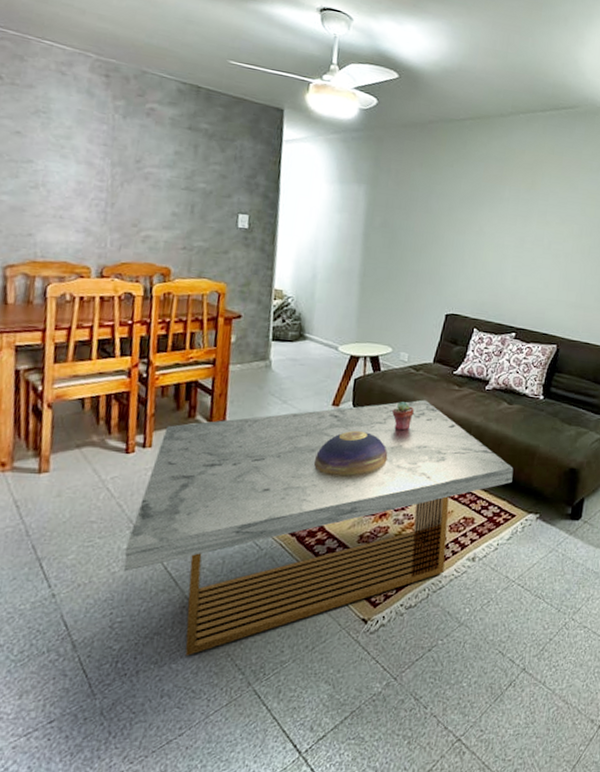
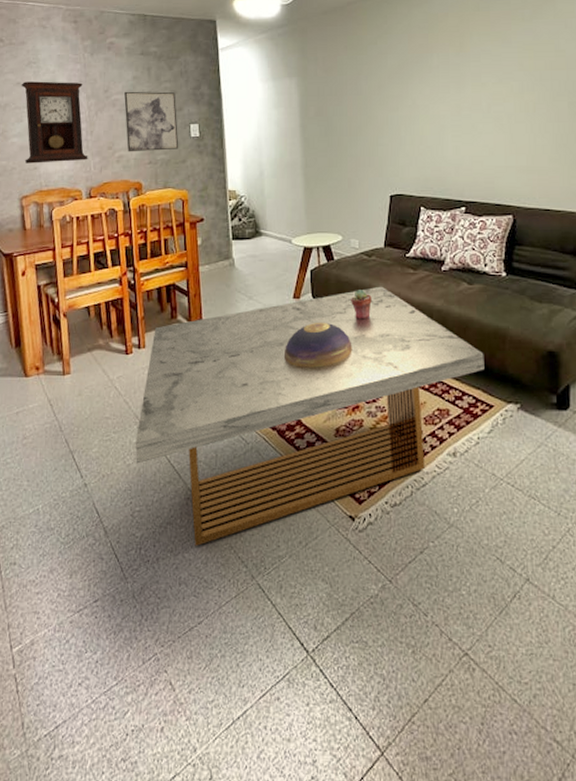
pendulum clock: none [15,132,108,235] -> present [21,81,88,164]
wall art: none [157,165,225,239] -> present [124,91,179,152]

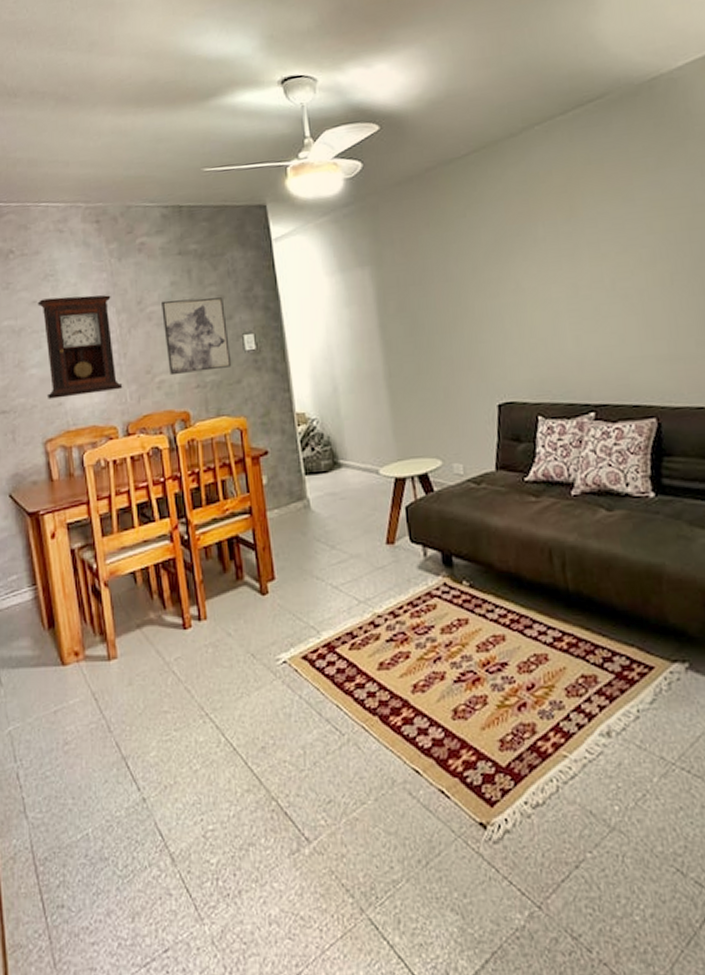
coffee table: present [135,286,485,546] -> none [202,521,638,872]
decorative bowl: present [283,322,352,368] -> none [379,571,466,632]
potted succulent: present [351,290,372,320] -> none [459,527,486,566]

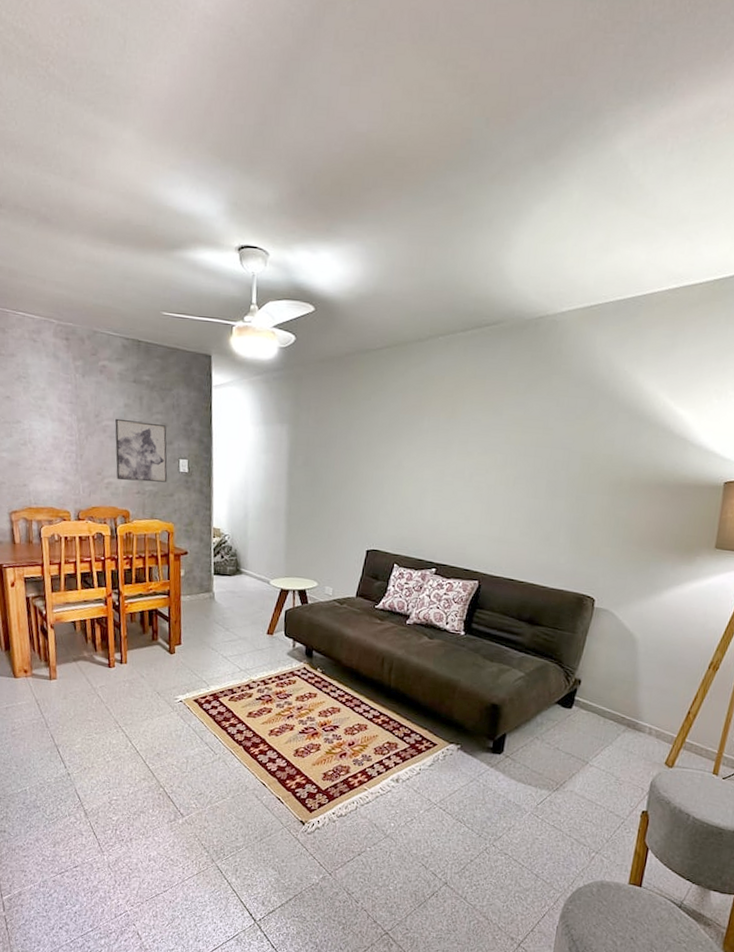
pendulum clock: present [37,295,123,399] -> none [10,396,78,483]

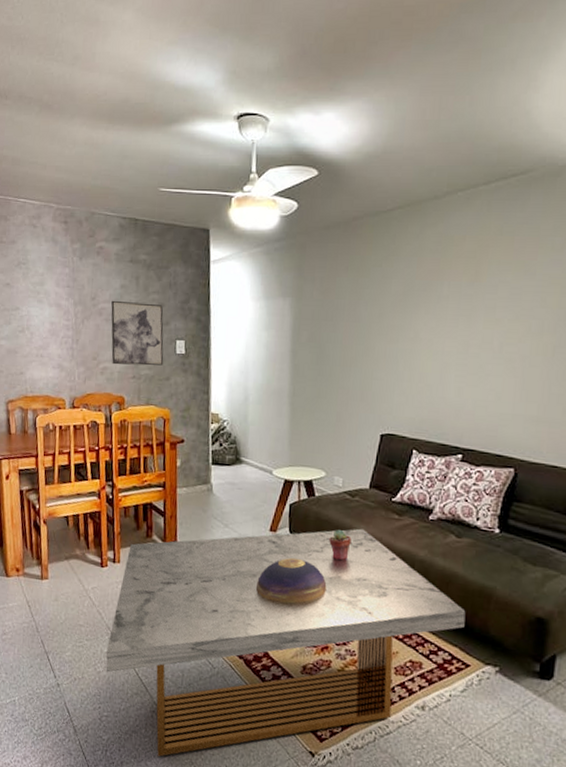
coffee table: none [114,631,435,832] -> present [106,528,466,757]
decorative bowl: none [254,657,317,697] -> present [255,557,327,604]
potted succulent: none [320,633,340,660] -> present [329,530,352,561]

